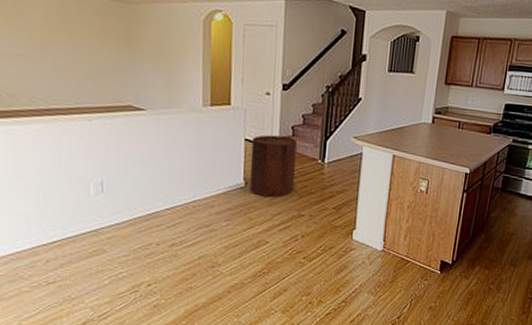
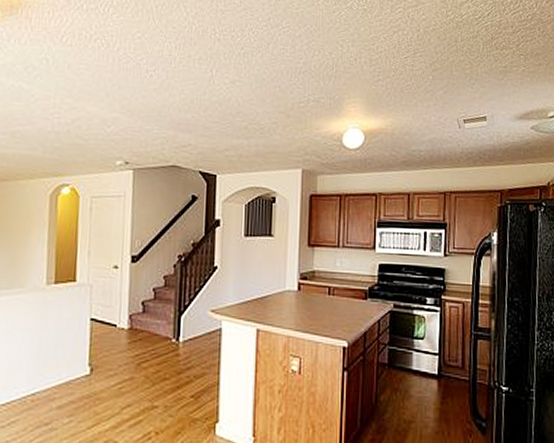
trash can: present [249,134,297,197] -> none [95,312,148,386]

